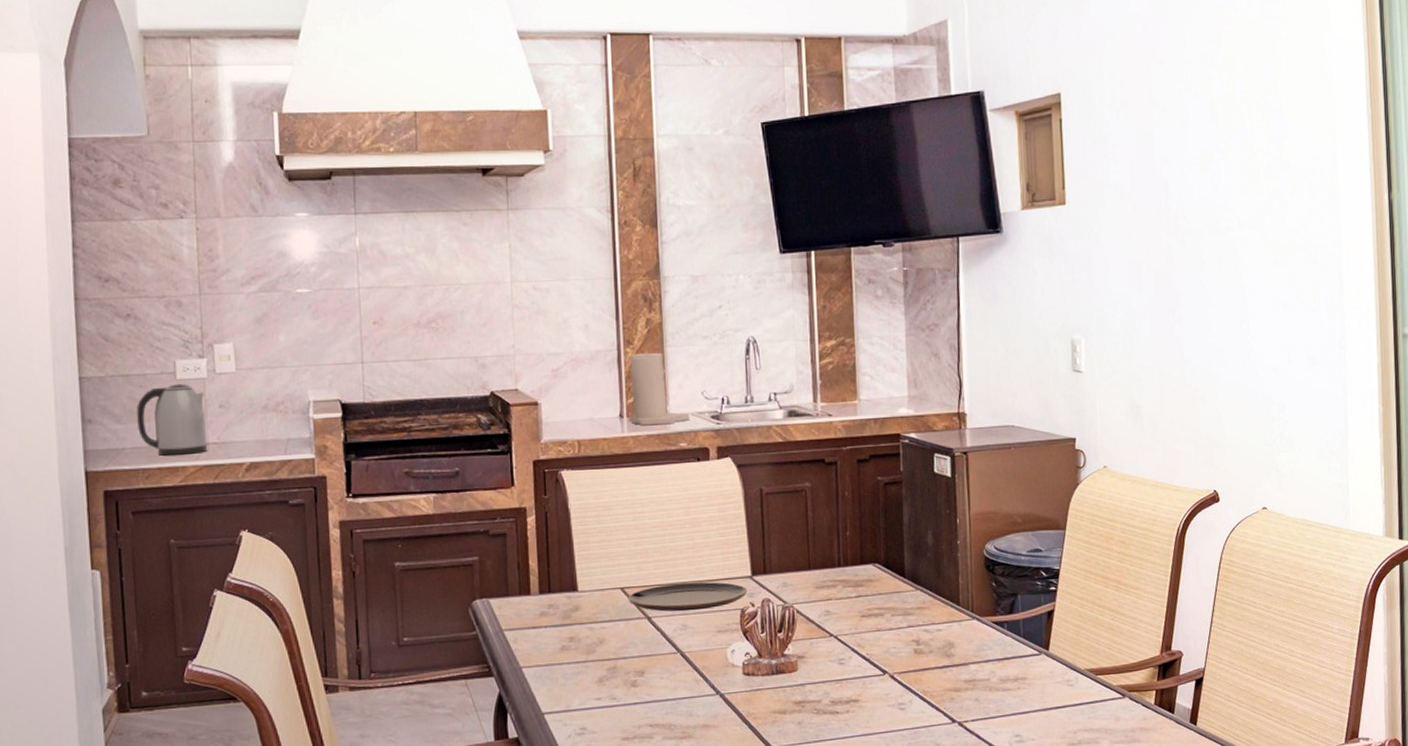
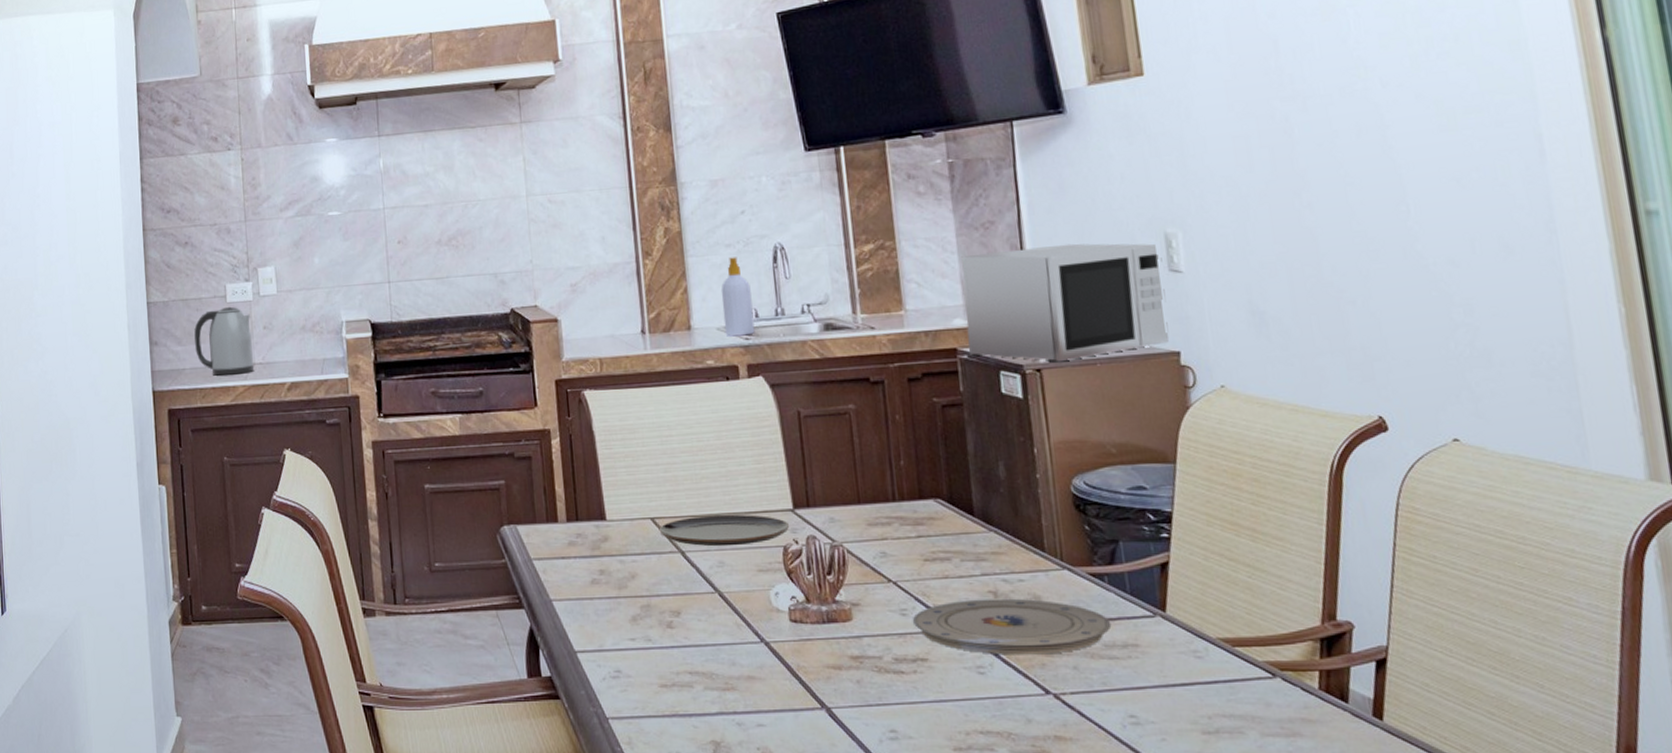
paper towel: present [629,352,690,426] -> none [649,263,716,343]
soap bottle: none [696,348,726,421] -> present [721,257,755,337]
plate: none [848,645,1007,693] -> present [912,598,1112,655]
microwave: none [909,345,1069,447] -> present [961,243,1170,363]

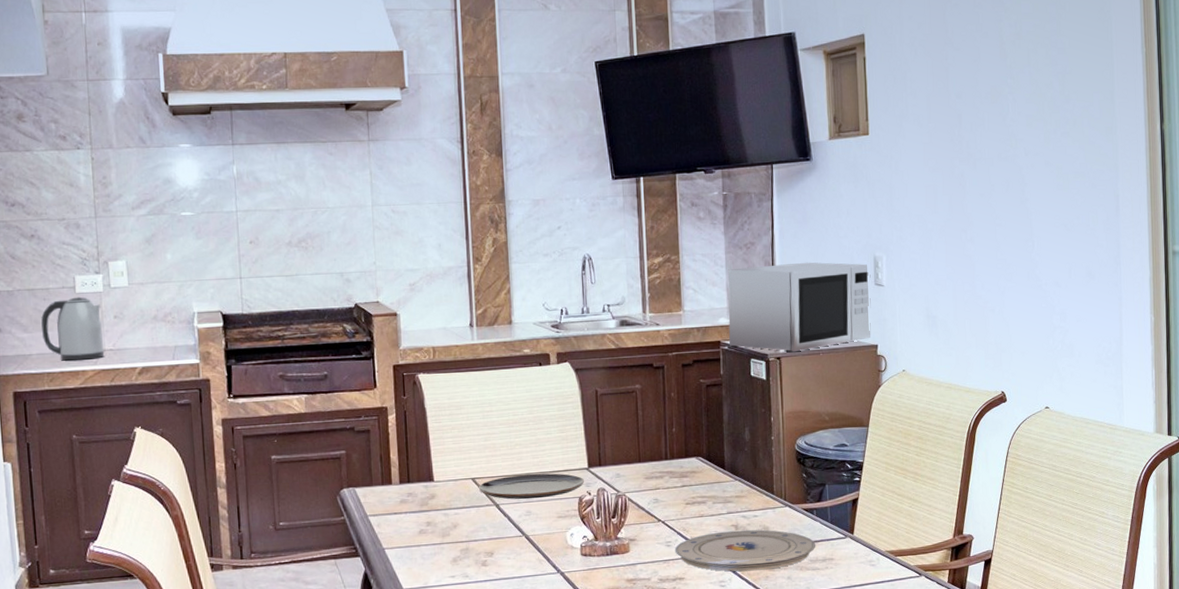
soap bottle: present [721,257,755,337] -> none [538,264,565,330]

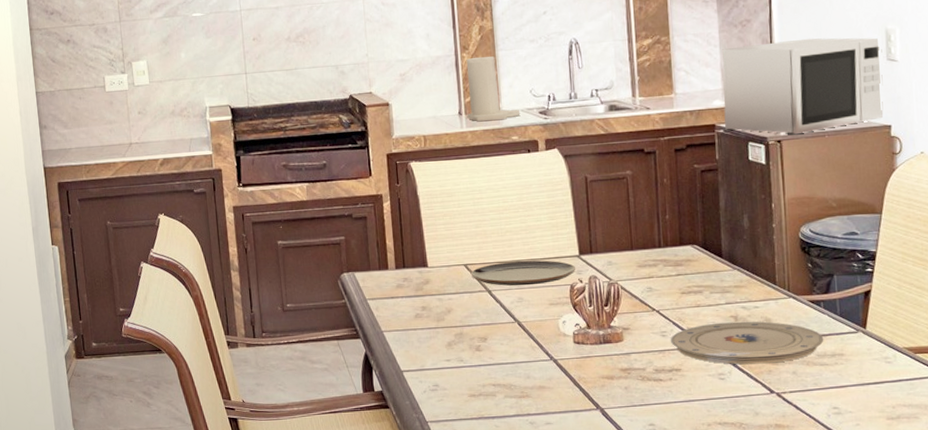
kettle: present [41,297,105,361] -> none [78,95,132,154]
paper towel: none [478,268,533,334] -> present [466,56,521,122]

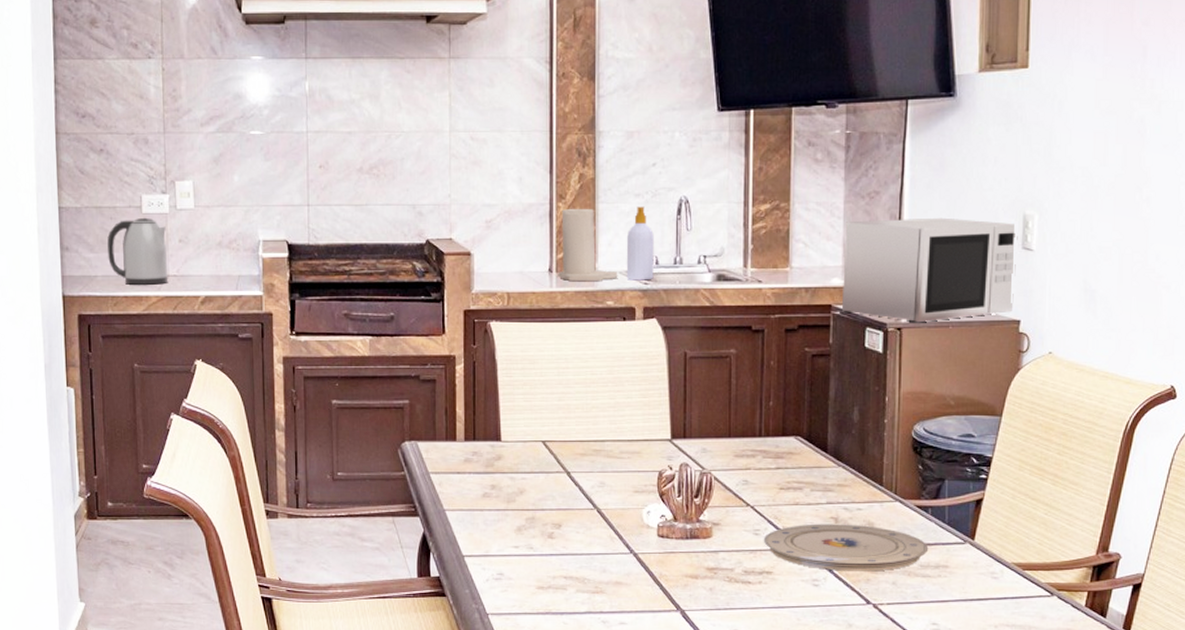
kettle: none [78,95,132,154] -> present [107,217,169,285]
plate: present [470,260,576,286] -> none [548,441,667,469]
soap bottle: none [525,50,552,117] -> present [626,206,654,281]

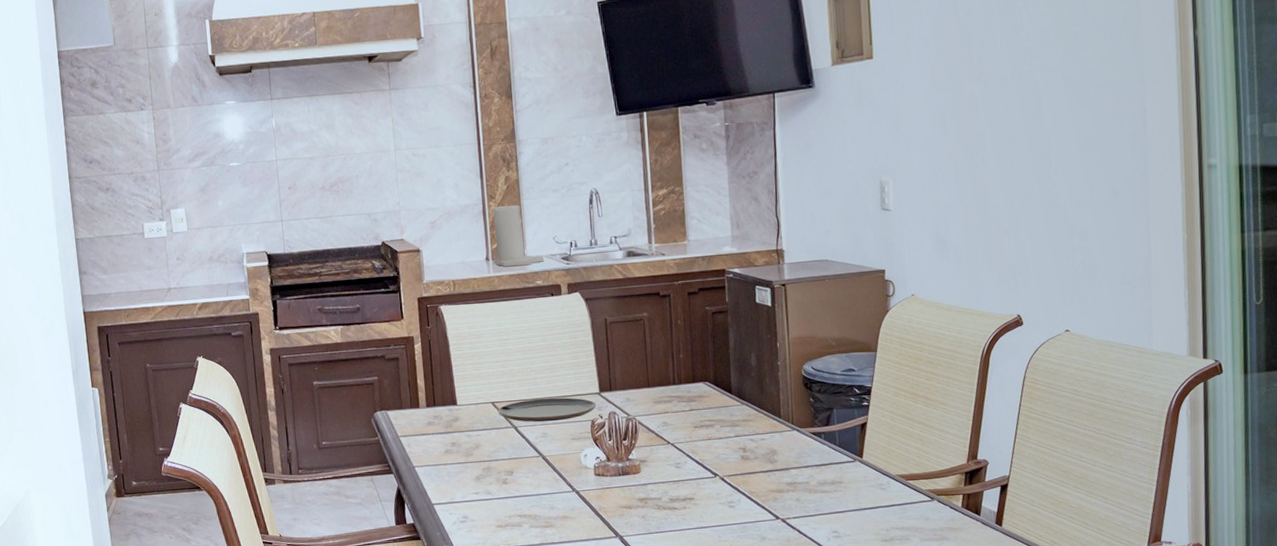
kettle: present [107,217,169,285] -> none [117,241,170,299]
plate: none [548,441,667,469] -> present [497,397,597,422]
soap bottle: present [626,206,654,281] -> none [548,199,574,262]
plate: present [763,523,929,572] -> none [684,452,825,493]
microwave: present [841,217,1018,323] -> none [732,189,878,279]

